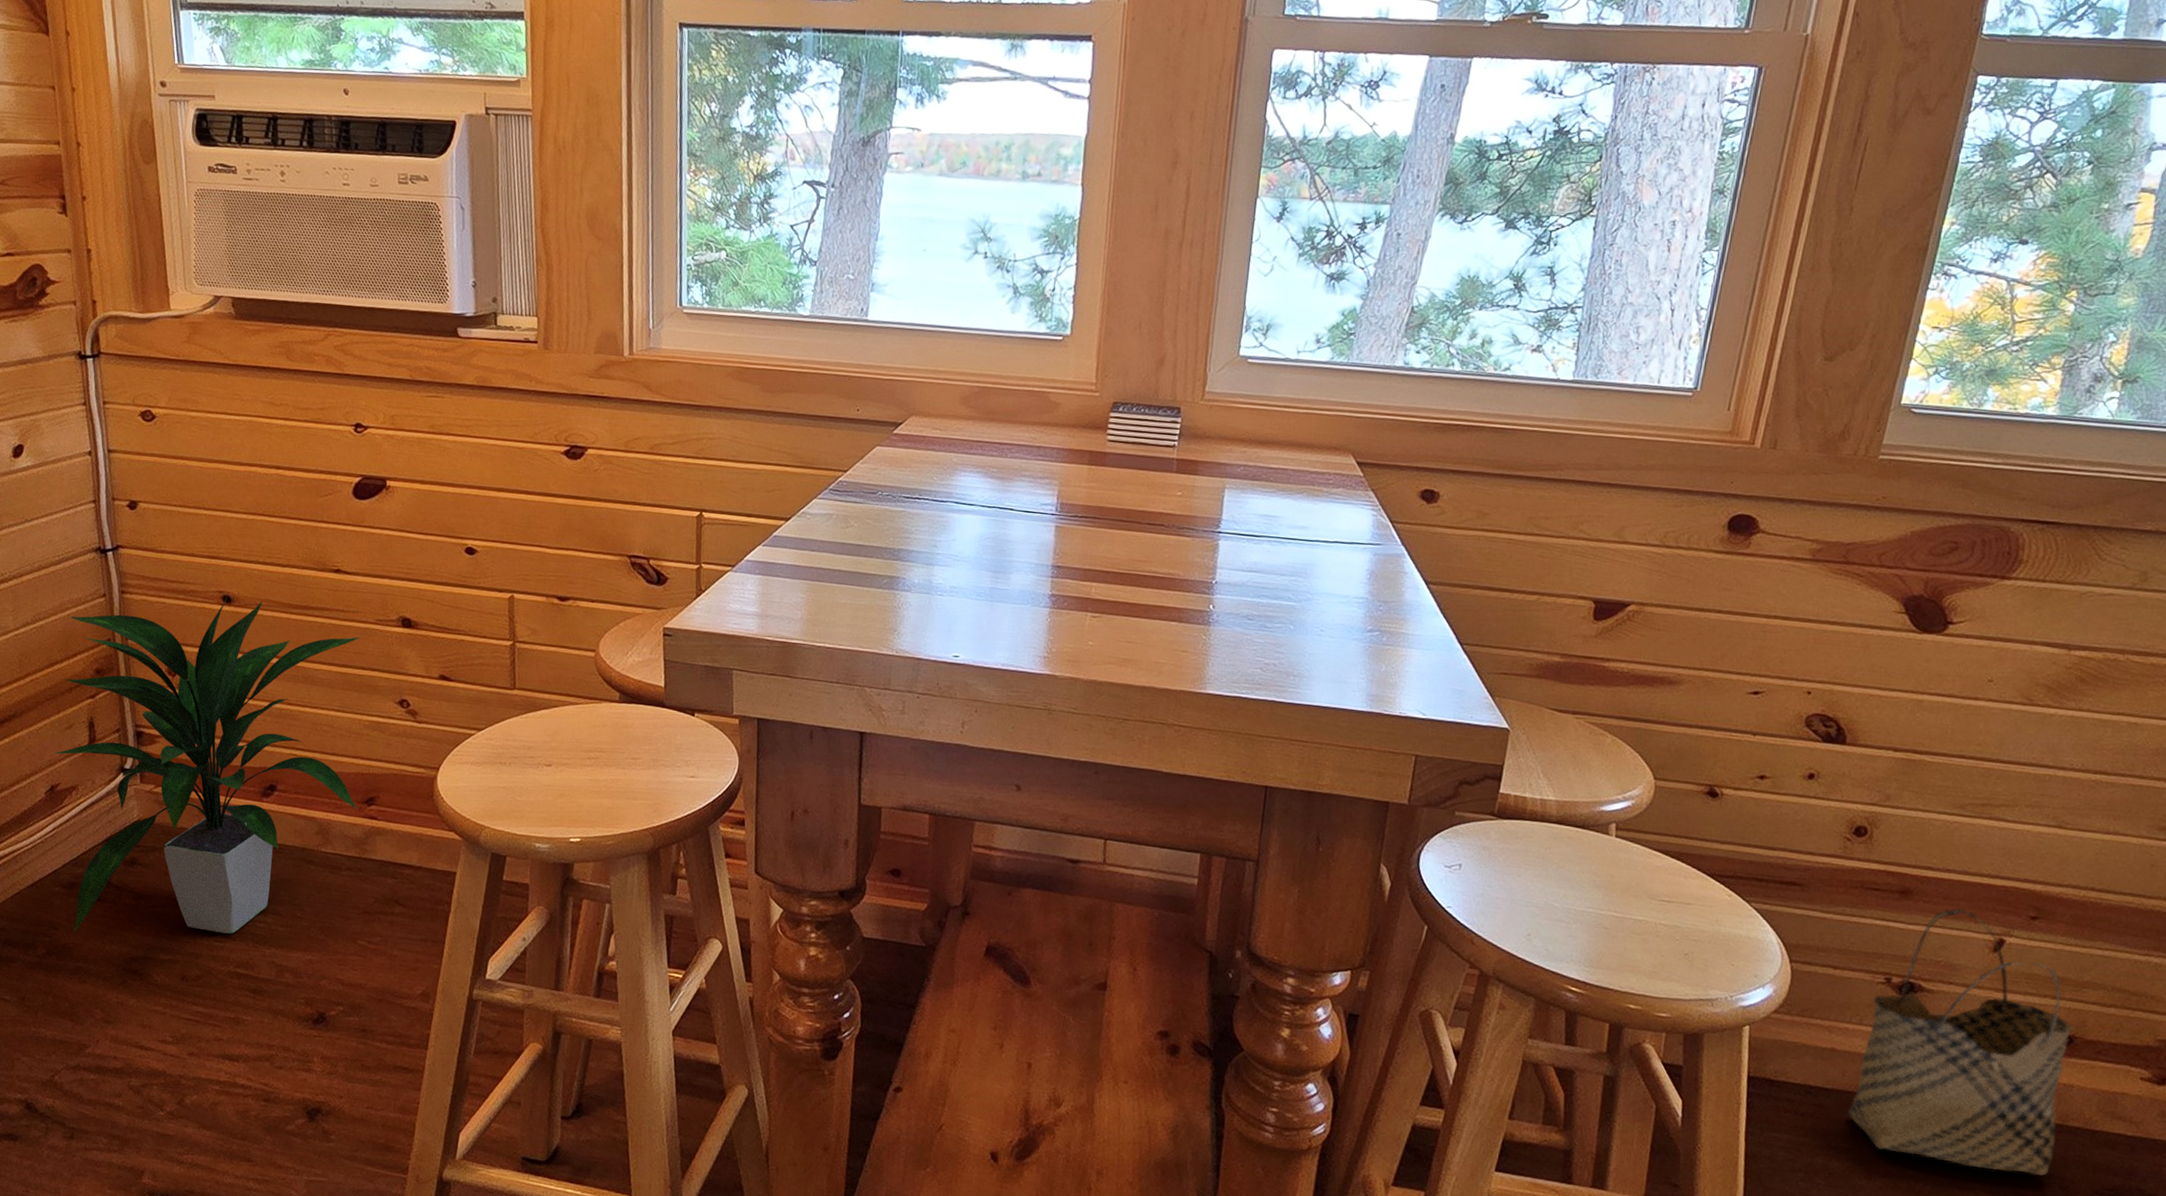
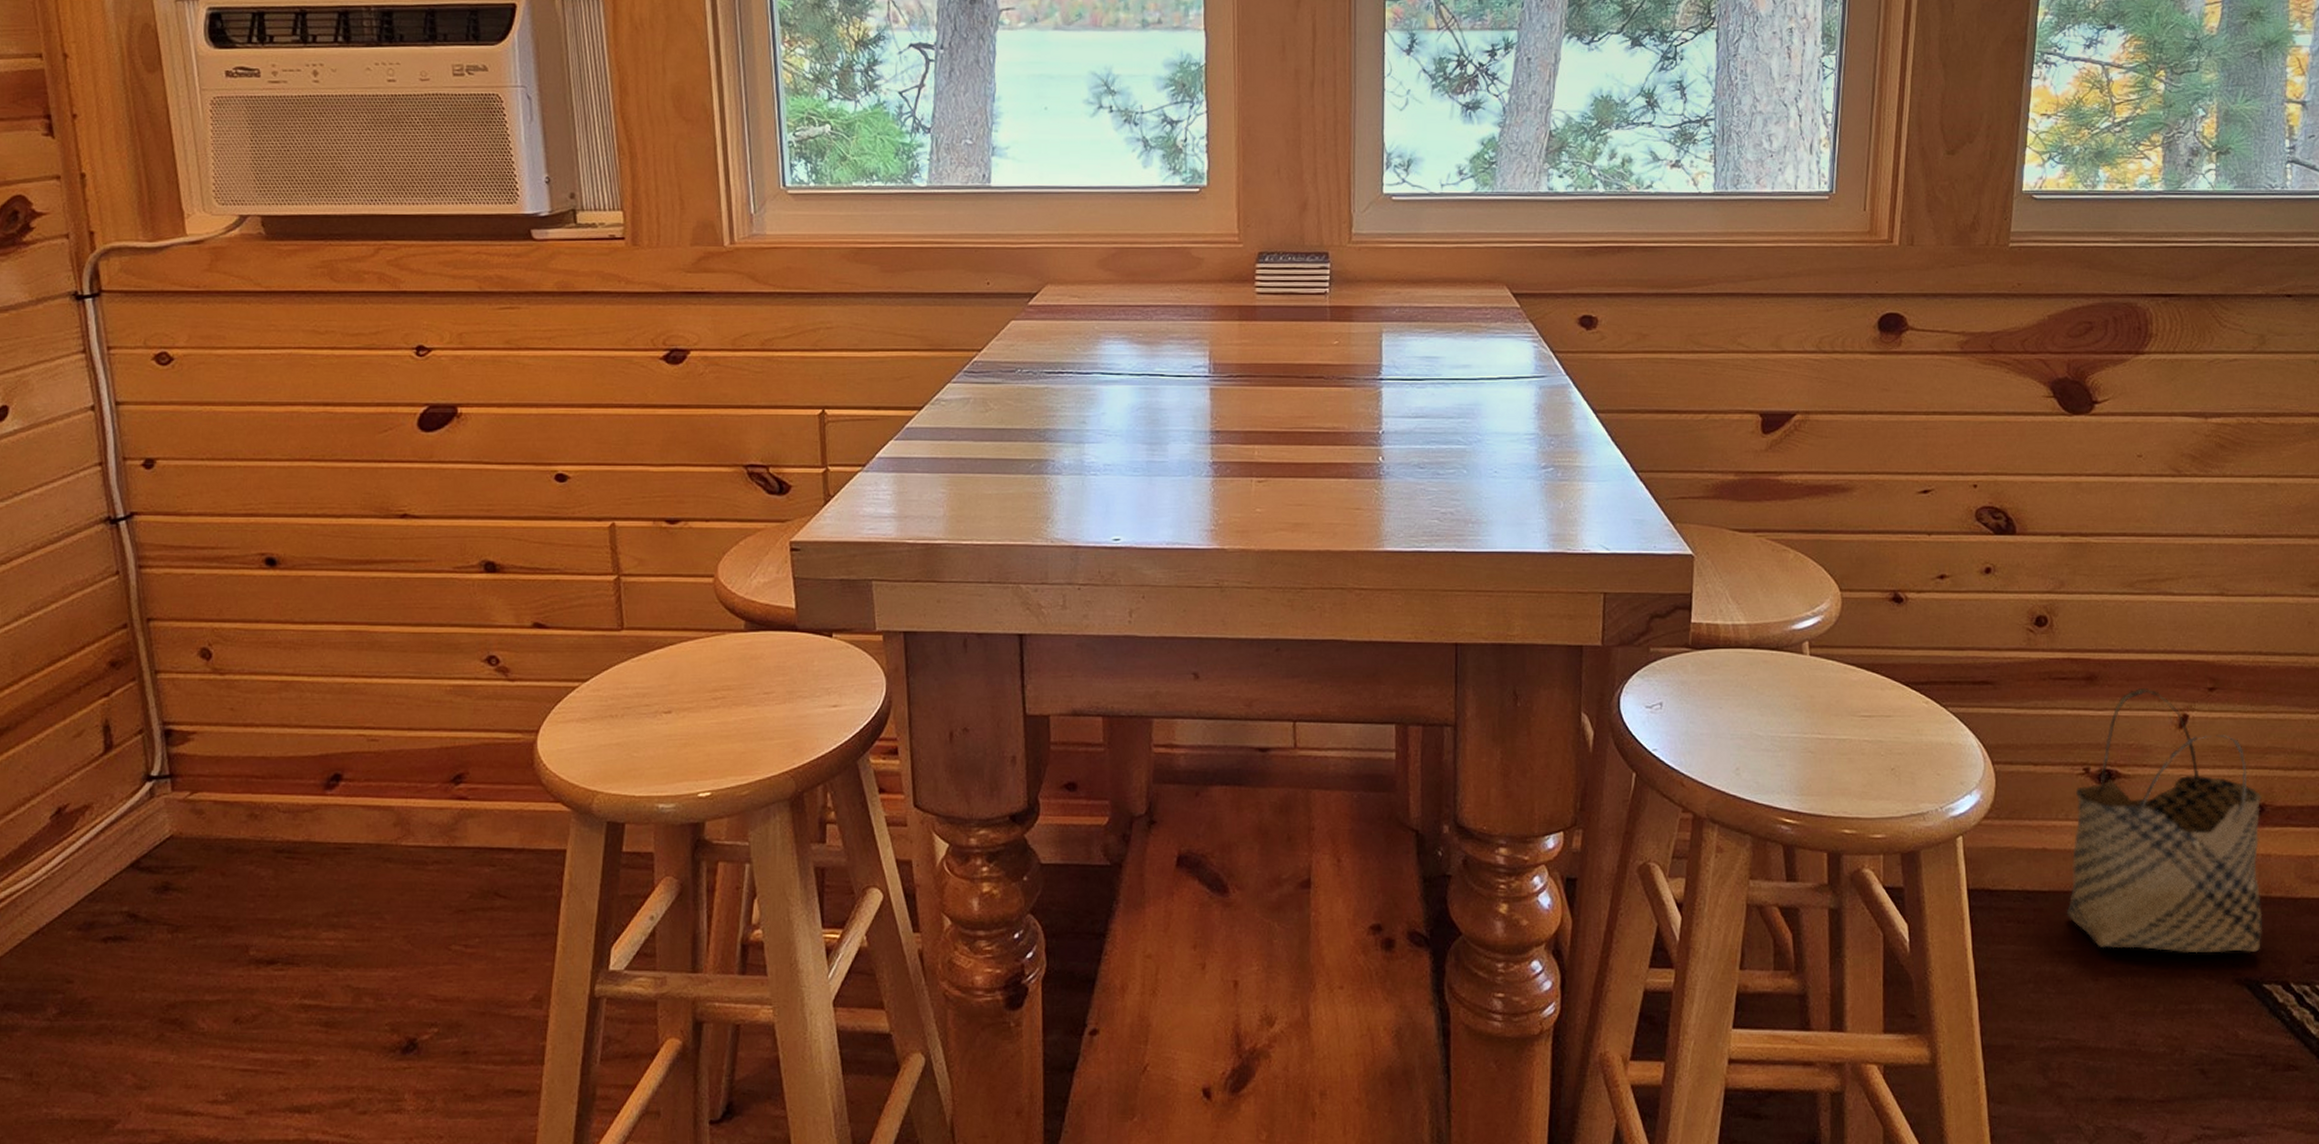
indoor plant: present [51,591,362,934] -> none [56,553,443,985]

